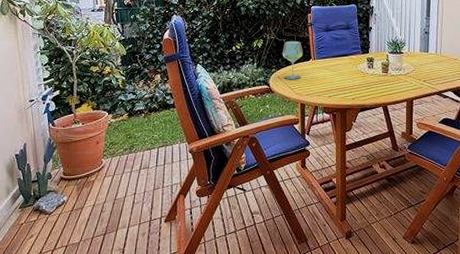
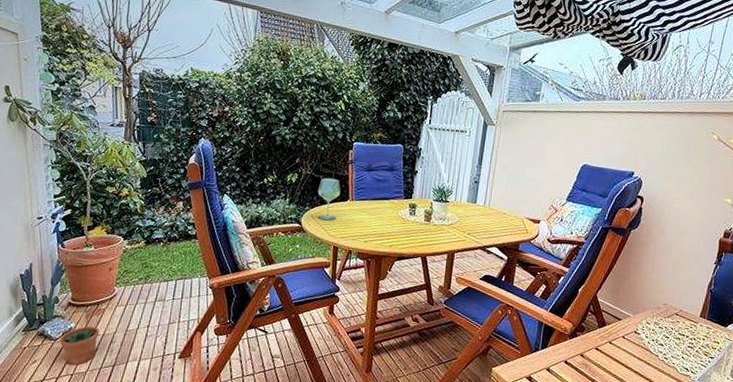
planter: none [54,198,91,238] -> present [59,326,100,366]

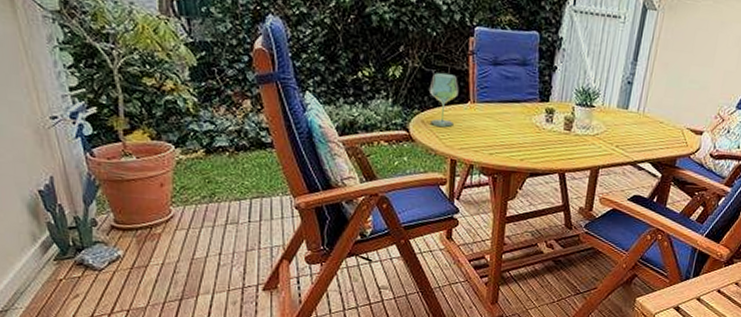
planter: present [59,326,100,366] -> none [105,254,158,301]

